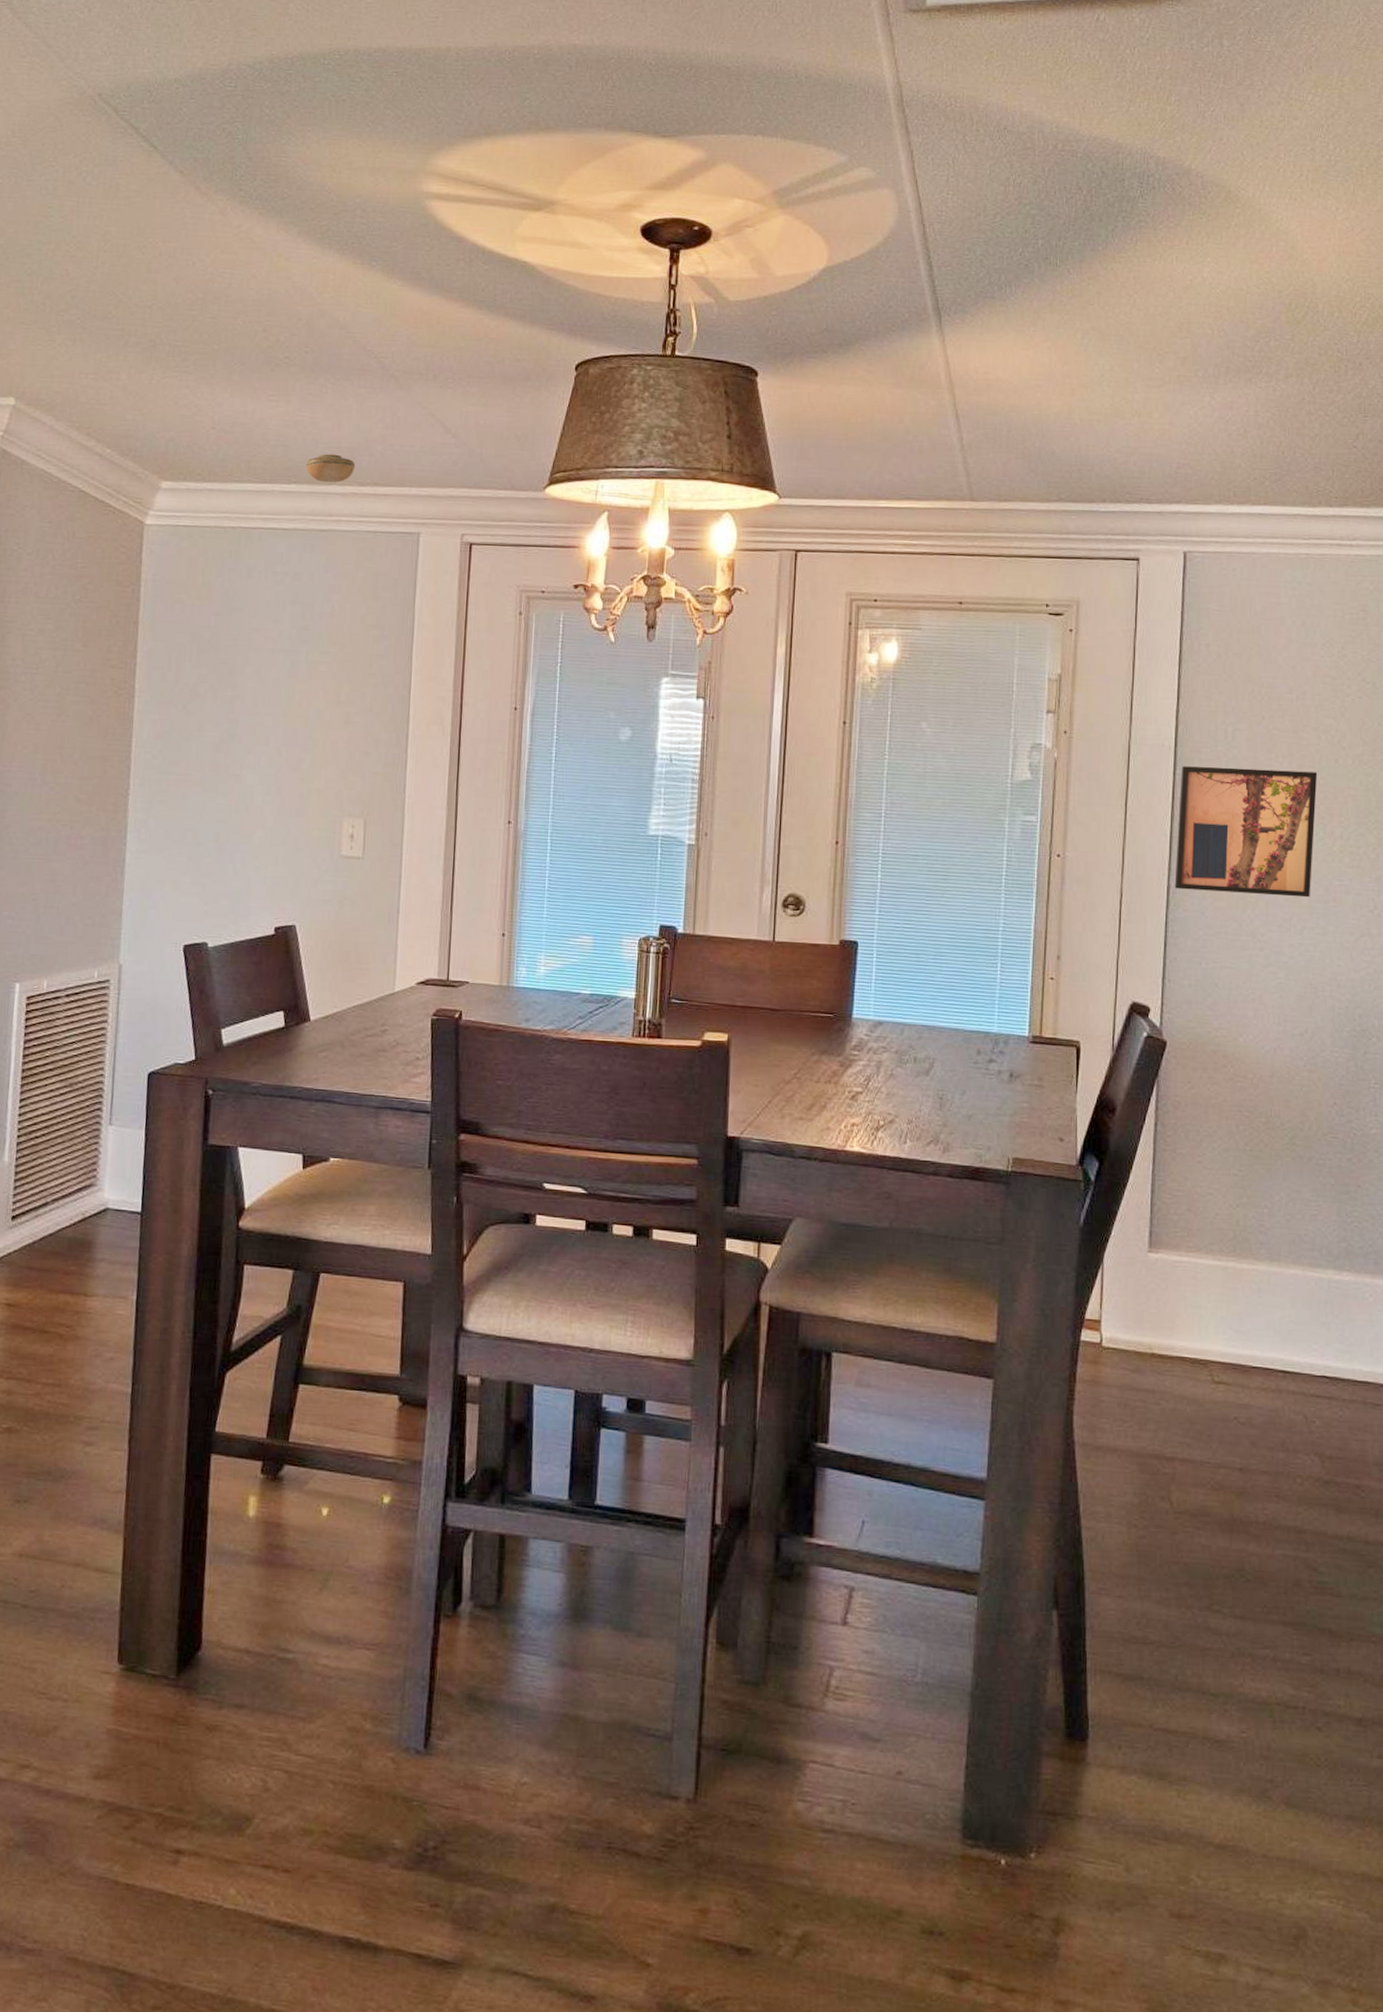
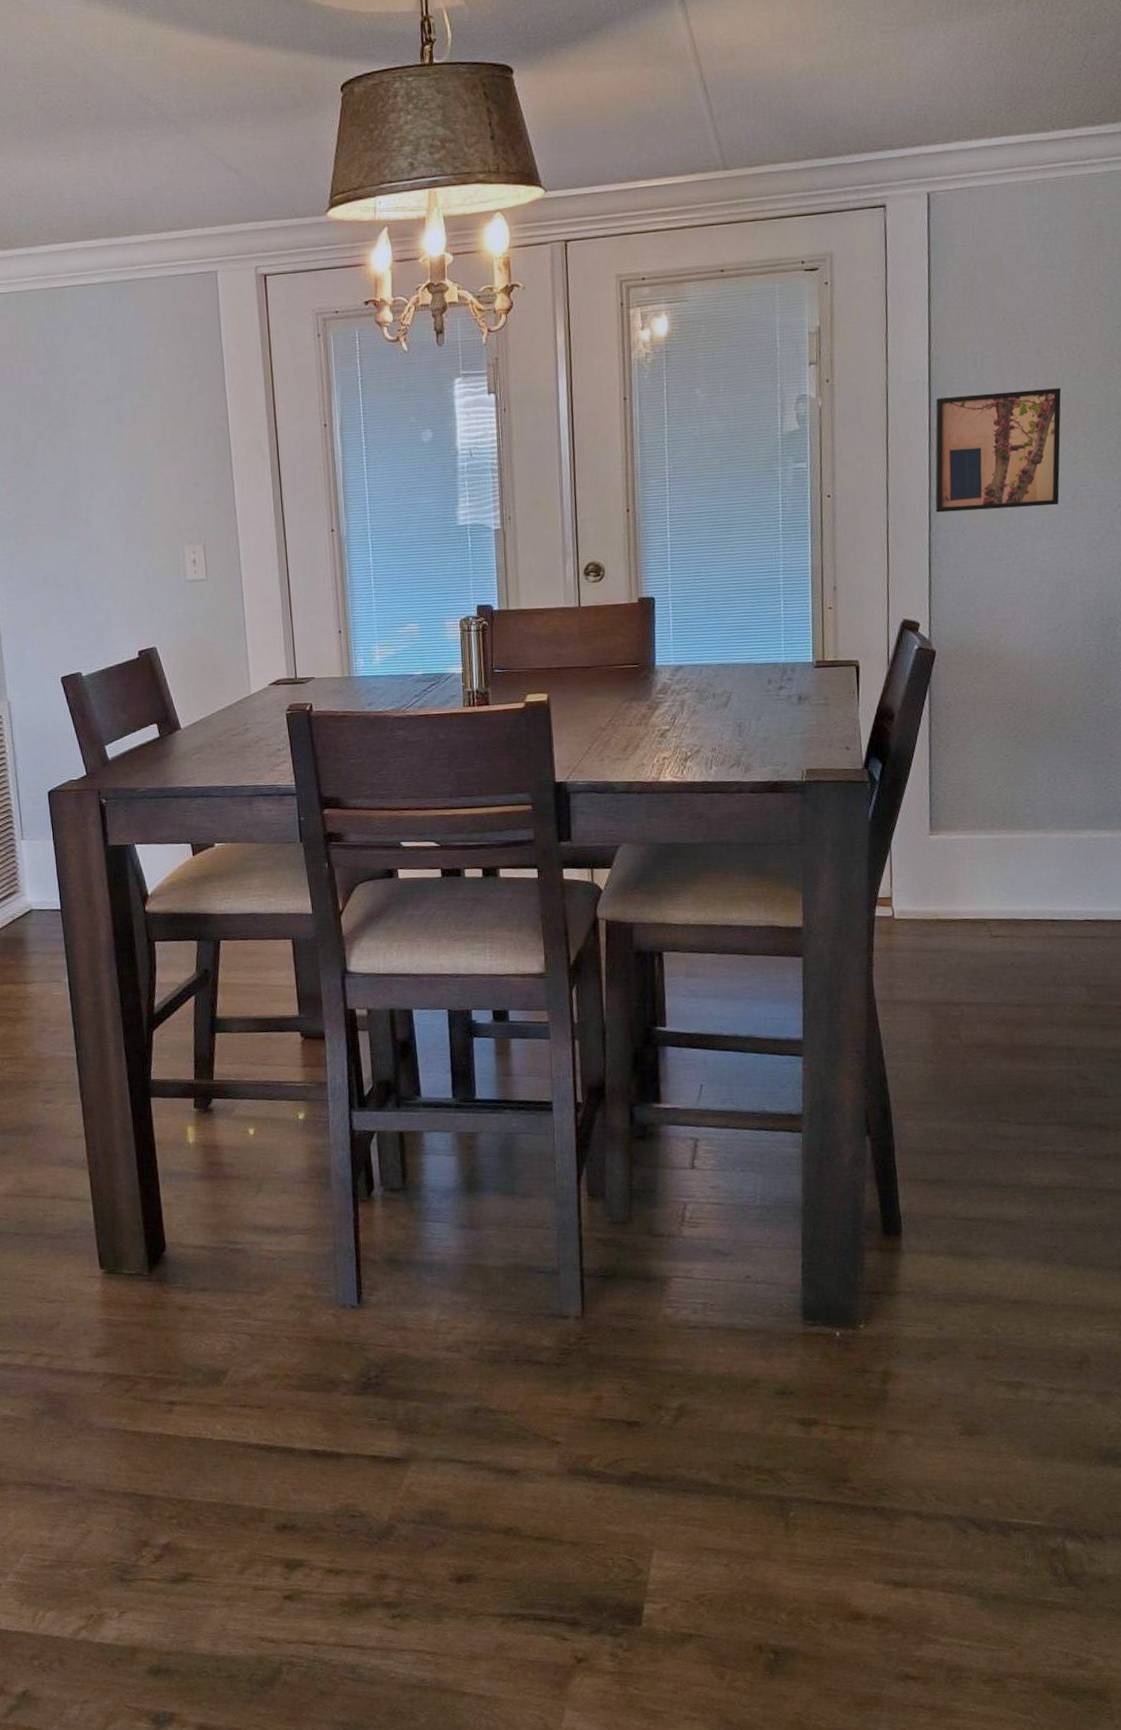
smoke detector: present [305,454,356,483] -> none [102,205,149,234]

